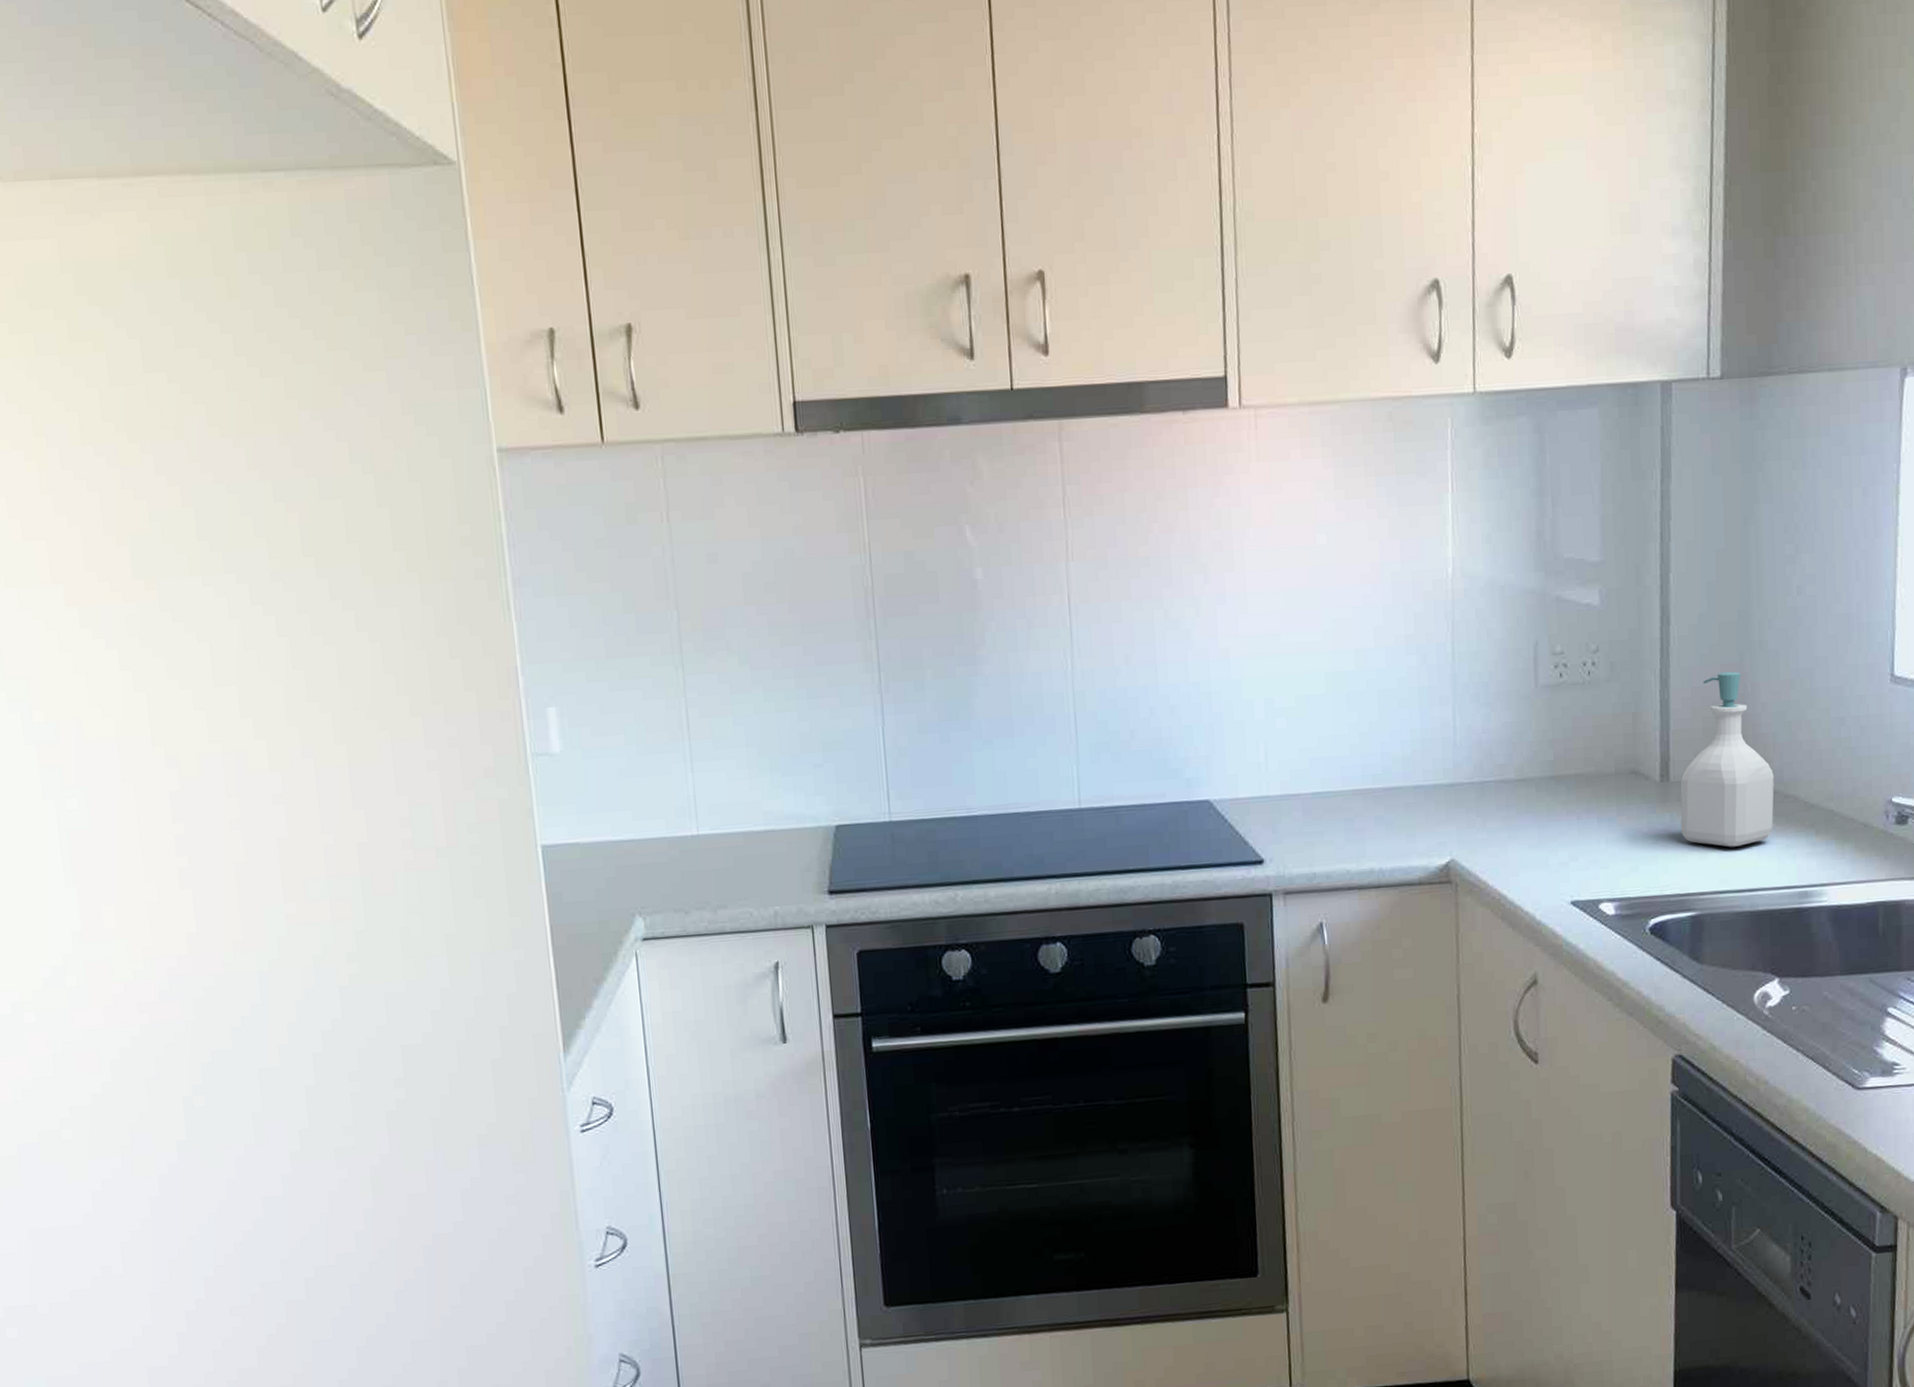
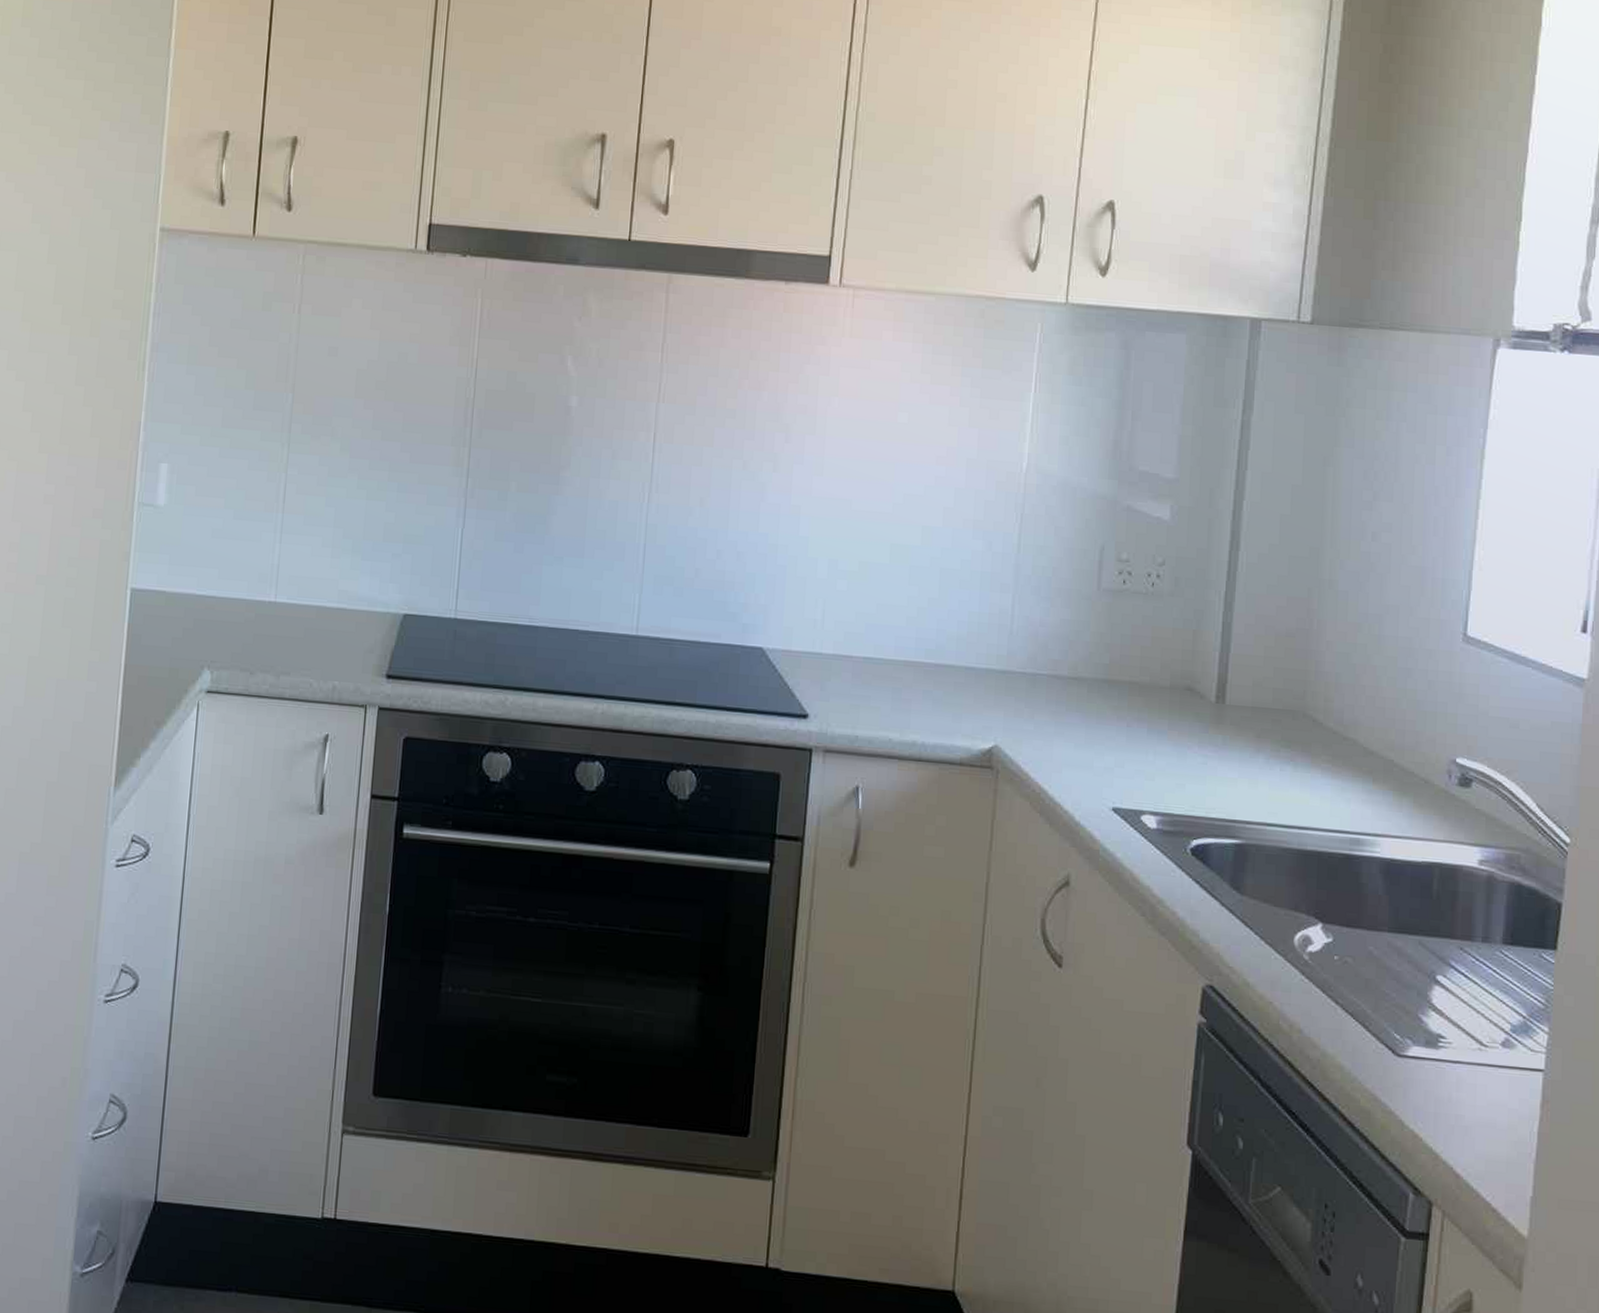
soap bottle: present [1680,671,1774,847] -> none [1232,604,1334,781]

